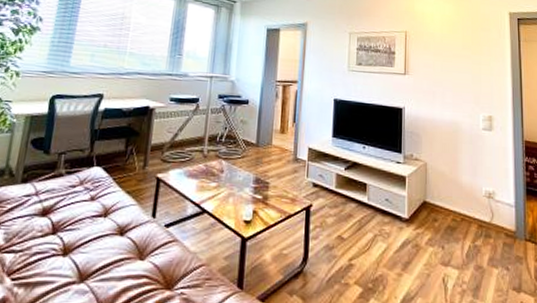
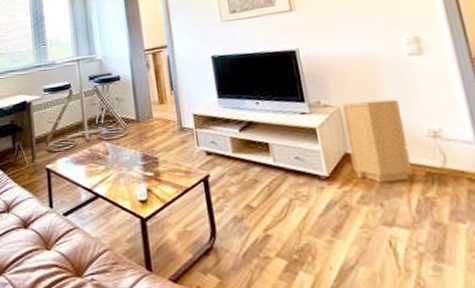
speaker: none [428,160,470,230] -> present [341,99,413,183]

